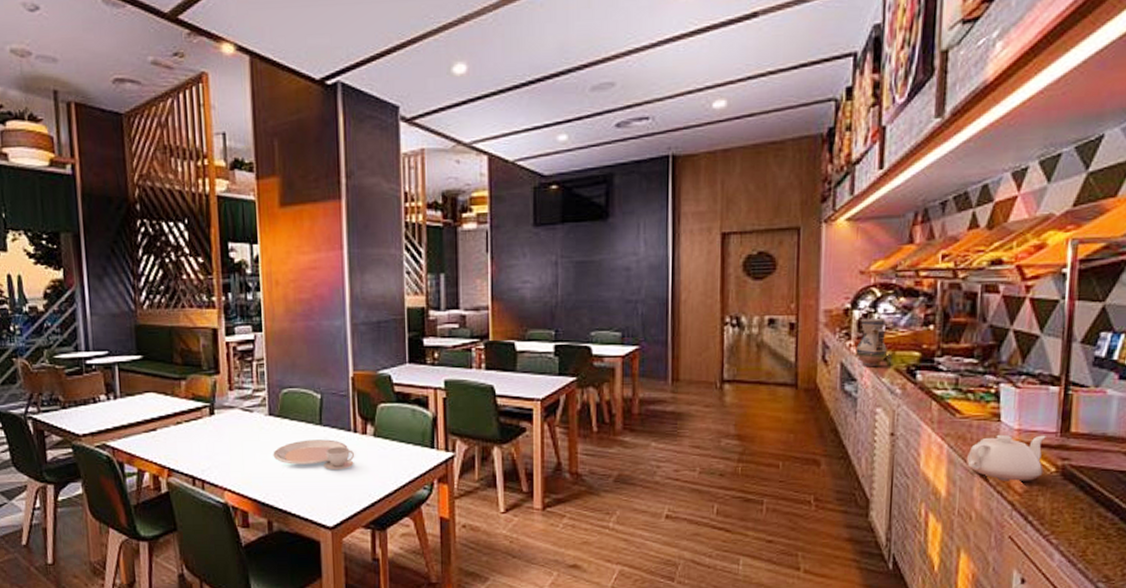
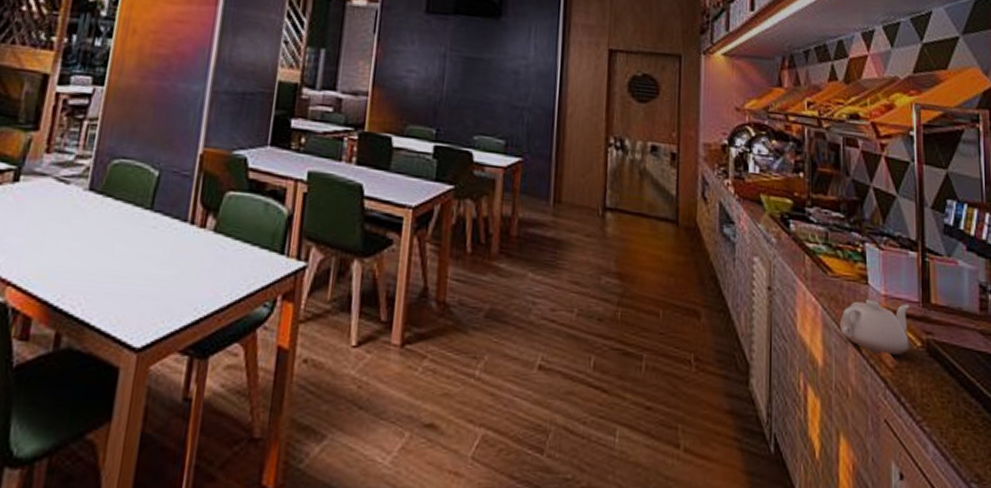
plate: present [273,439,348,465] -> none [82,227,180,261]
teacup: present [323,446,354,471] -> none [144,239,186,272]
pitcher: present [855,318,888,366] -> none [733,156,763,210]

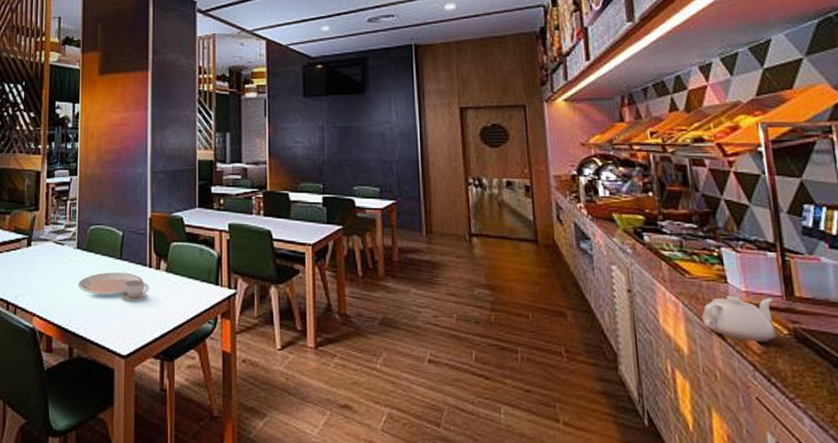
plate: none [82,227,180,261] -> present [78,272,144,295]
teacup: none [144,239,186,272] -> present [121,279,148,302]

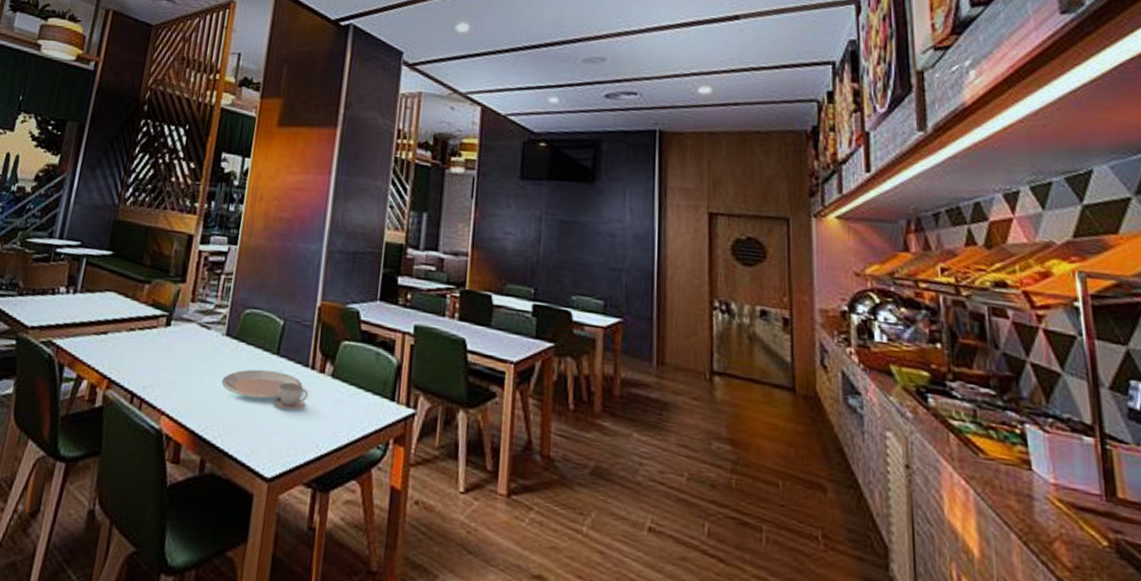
teapot: present [701,295,777,342] -> none [997,486,1094,555]

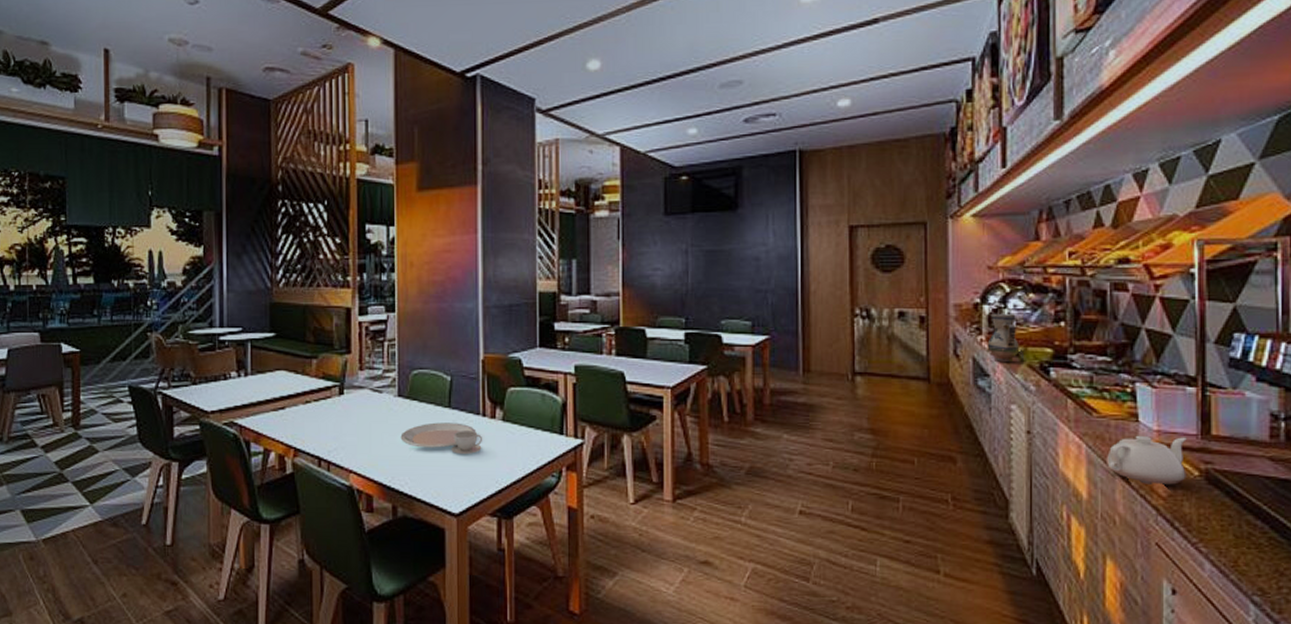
pitcher: none [857,324,894,381] -> present [987,313,1020,362]
teapot: none [997,486,1094,555] -> present [1105,435,1187,485]

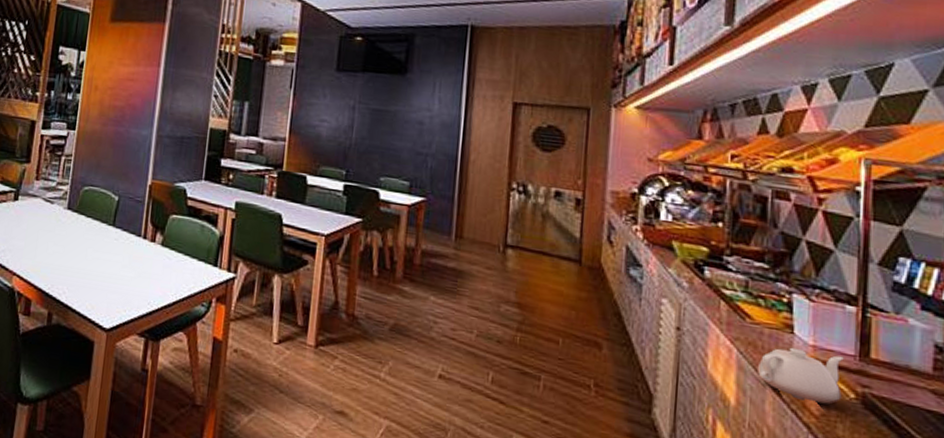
plate: present [400,422,476,448] -> none [64,238,136,264]
teacup: present [451,429,482,455] -> none [110,249,140,274]
pitcher: present [987,313,1020,362] -> none [642,204,676,255]

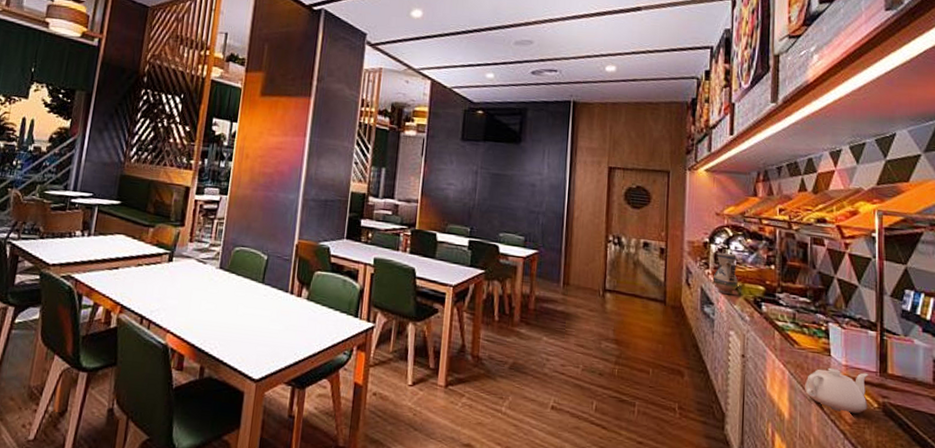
pitcher: none [642,204,676,255] -> present [713,252,739,294]

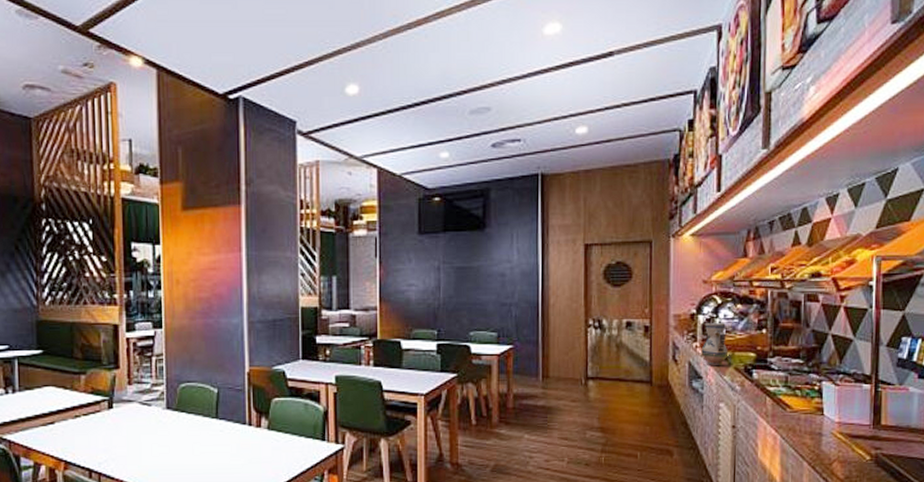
teapot: present [804,367,868,414] -> none [796,426,861,469]

